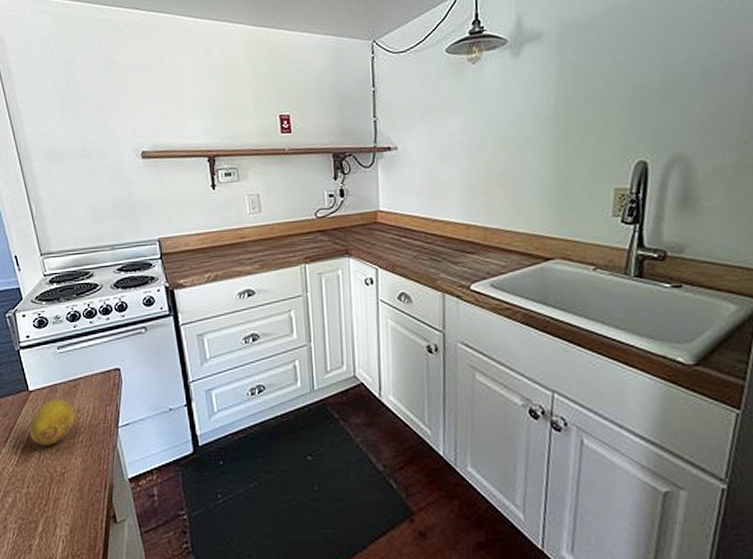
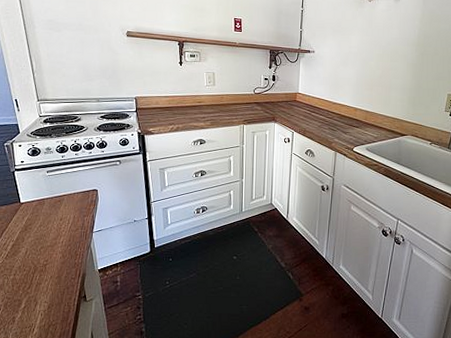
fruit: present [29,400,75,445] -> none [19,210,58,244]

